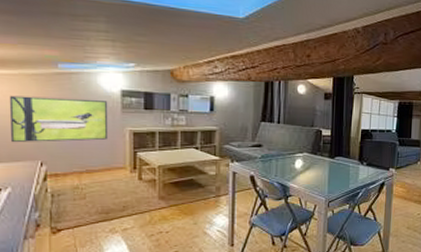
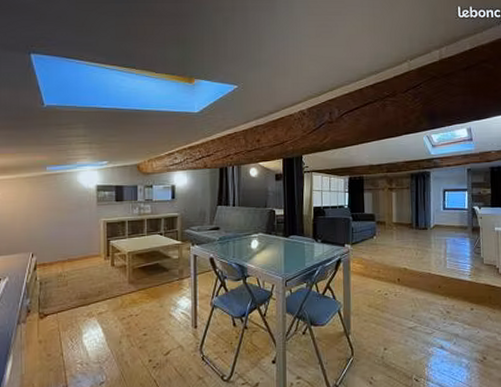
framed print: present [9,95,107,143] -> none [8,195,85,238]

